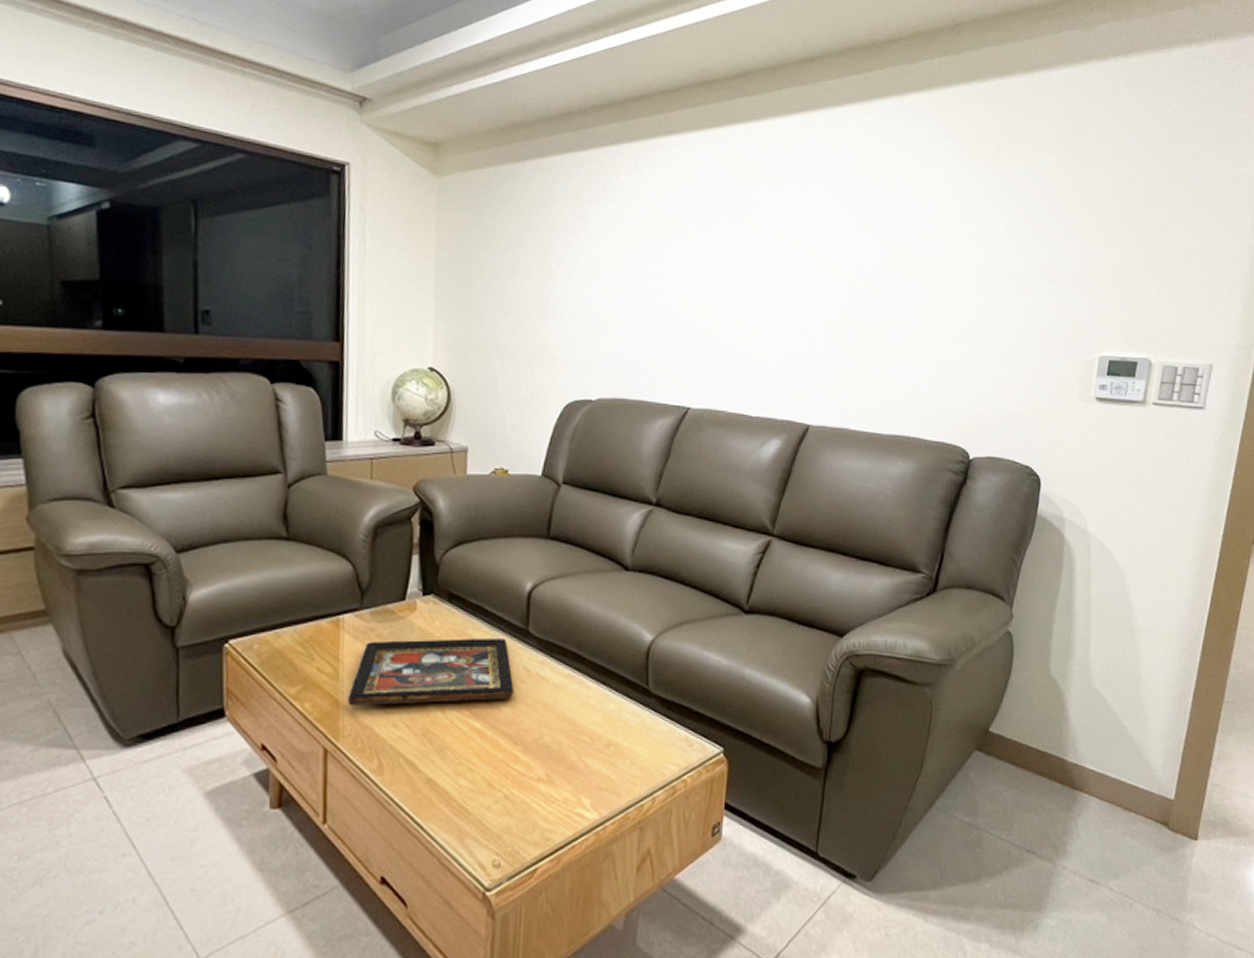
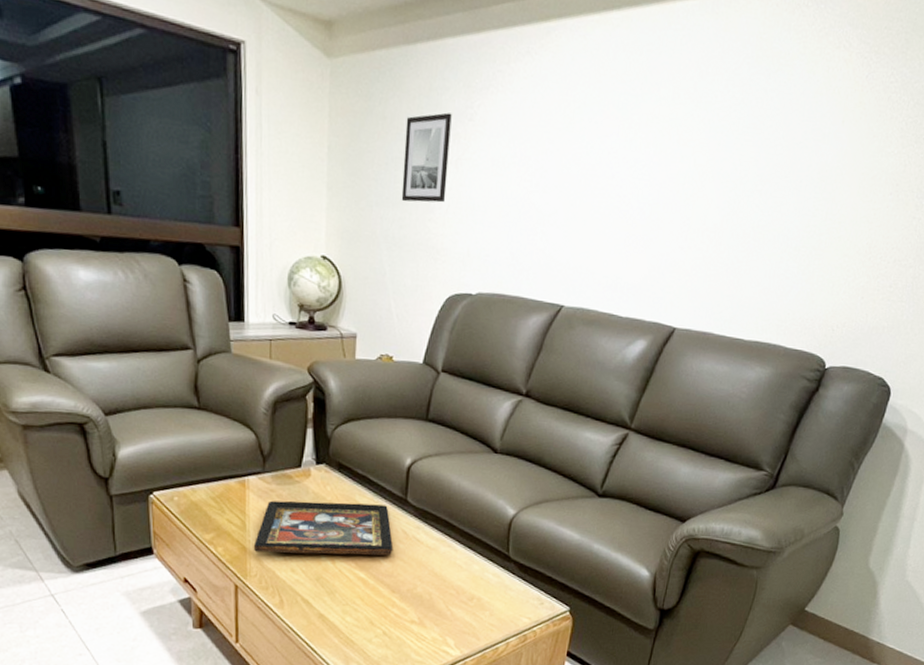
wall art: none [513,223,563,310] -> present [401,112,452,203]

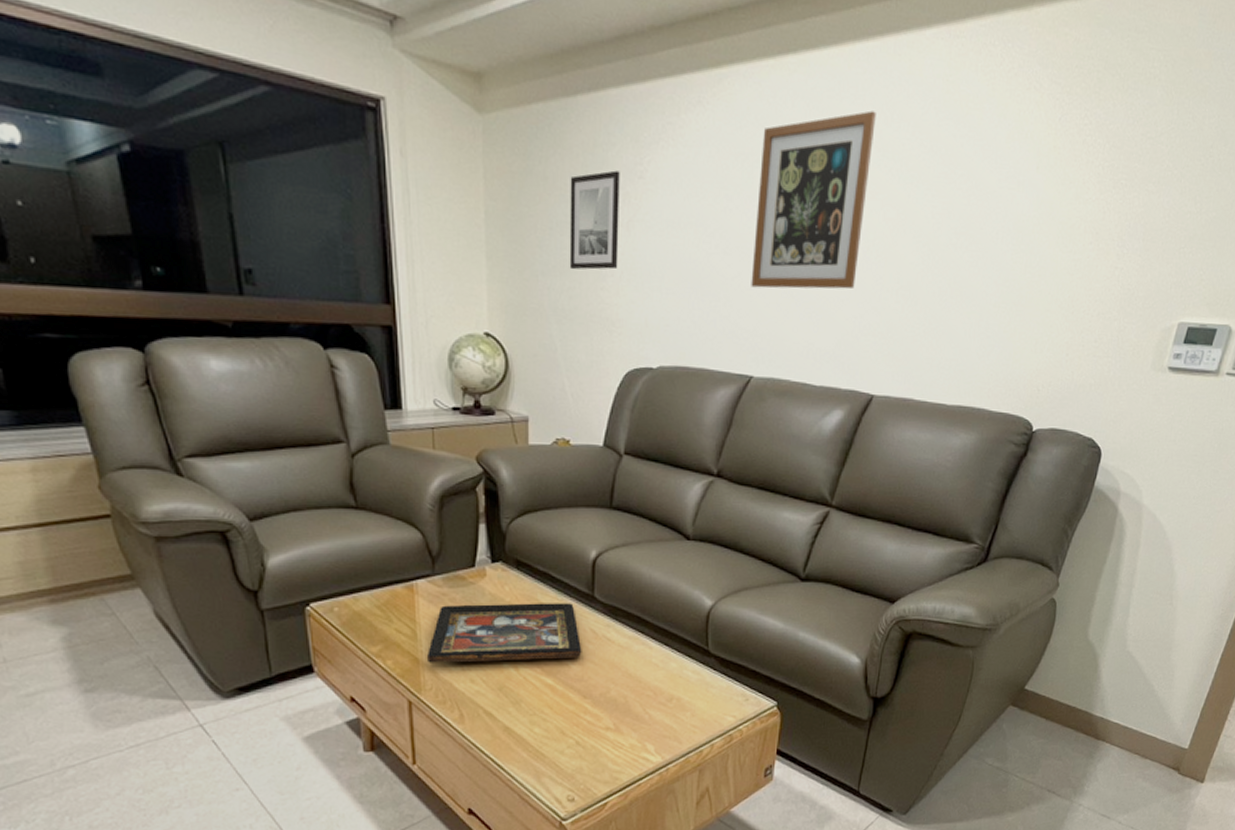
wall art: none [566,64,692,229] -> present [751,110,876,289]

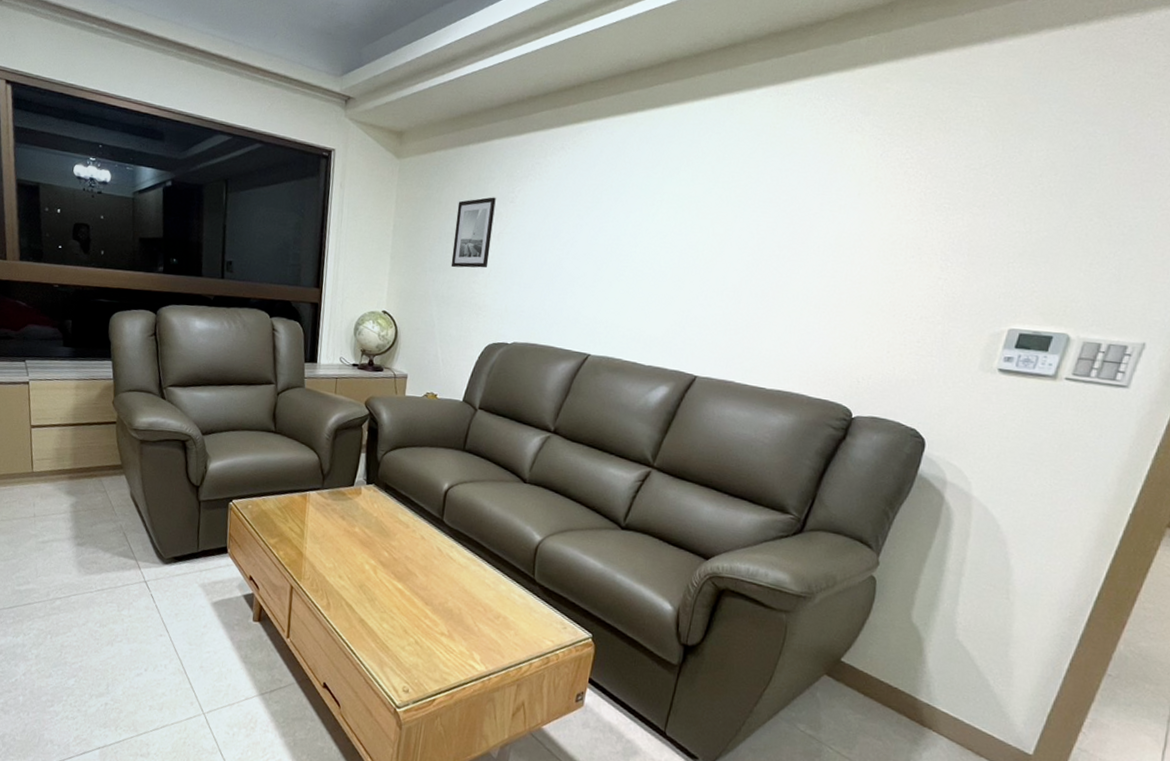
decorative tray: present [428,603,582,663] -> none [309,513,429,570]
wall art: present [751,110,876,289] -> none [594,151,710,289]

